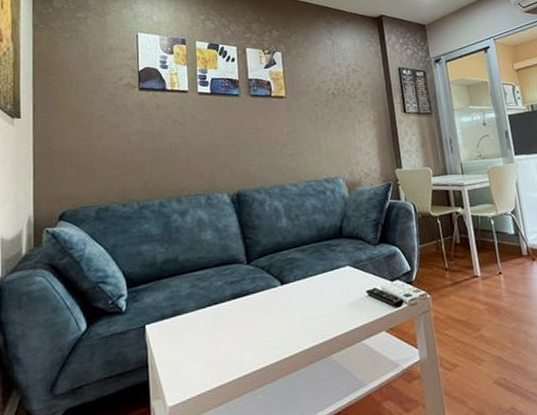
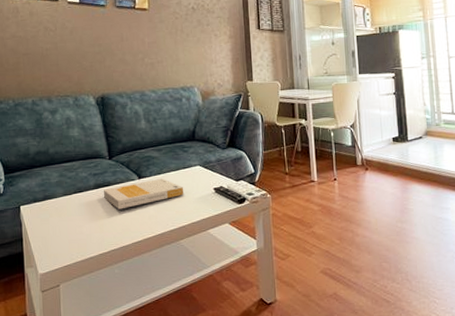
book: none [242,283,333,322] -> present [104,179,183,210]

